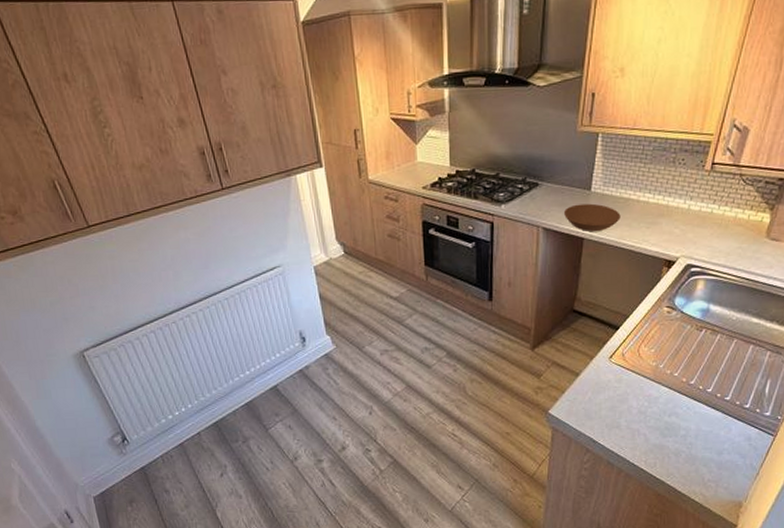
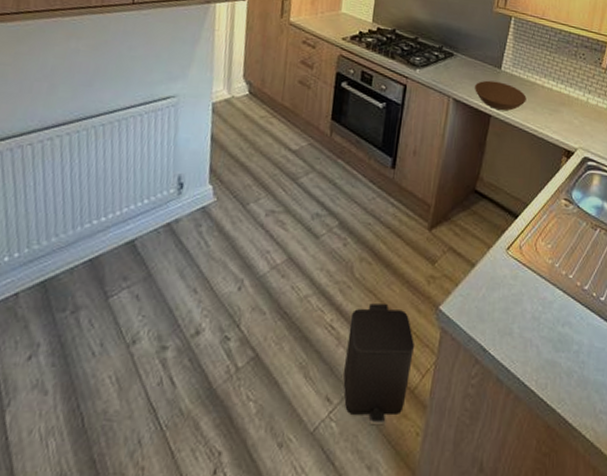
pedal bin: none [469,414,530,503] -> present [343,303,415,426]

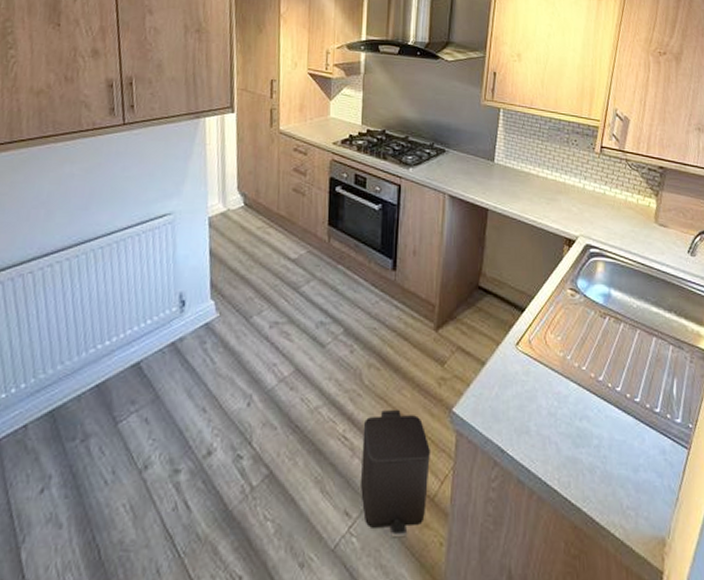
bowl: present [475,80,527,111] -> none [470,174,522,204]

